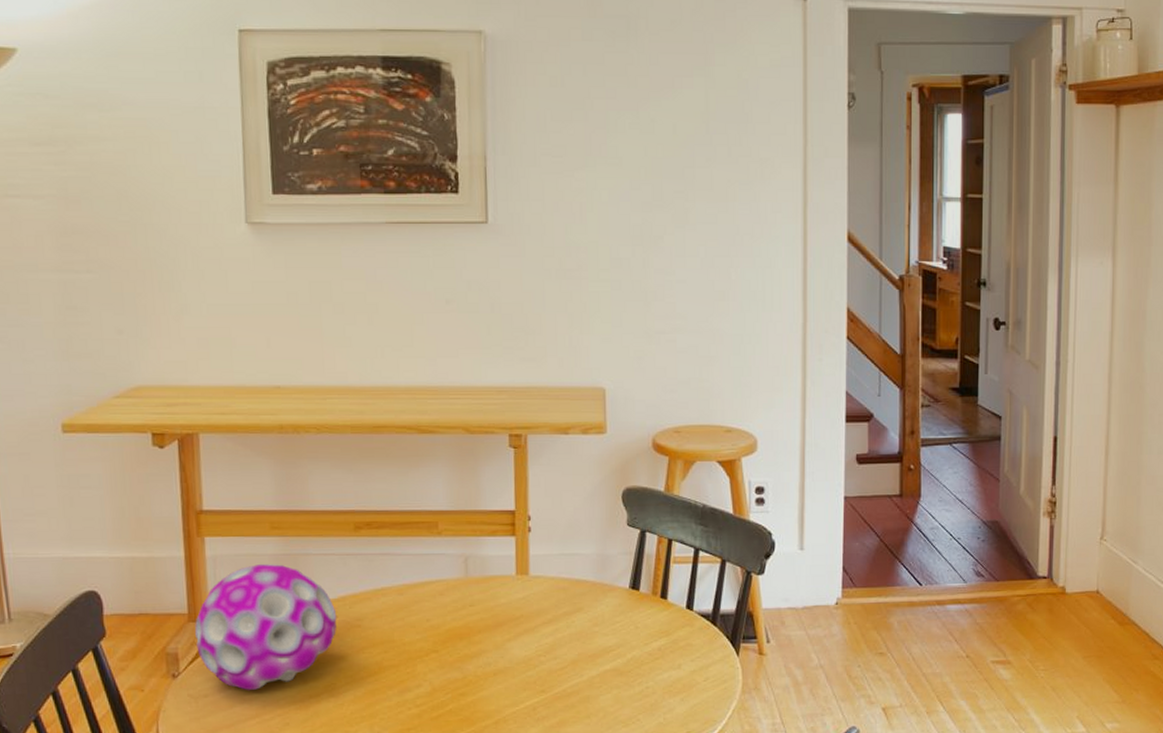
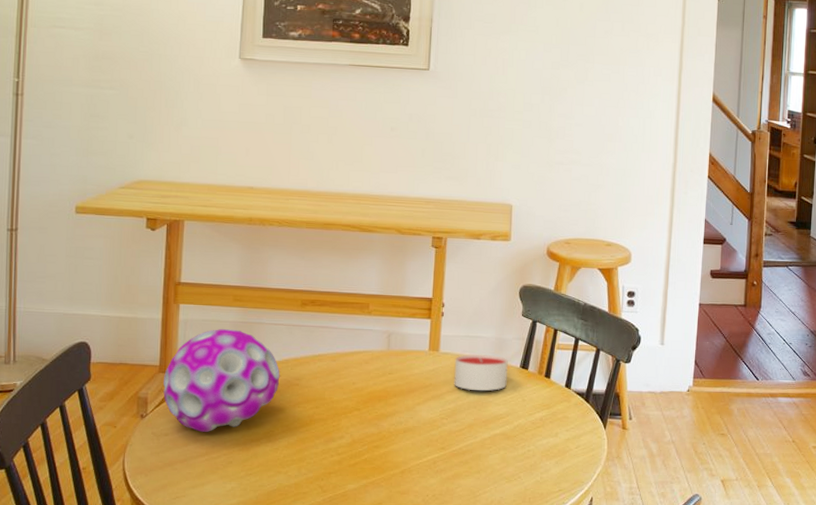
candle: none [549,575,615,621] -> present [454,354,508,391]

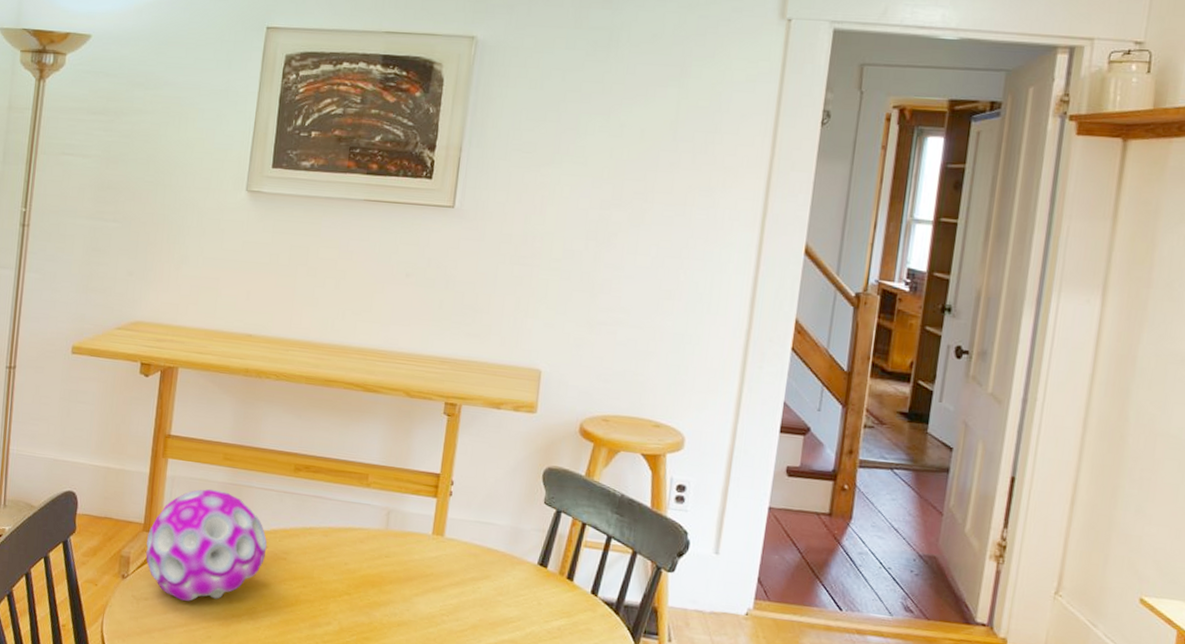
candle: present [454,354,508,391] -> none [458,543,524,589]

